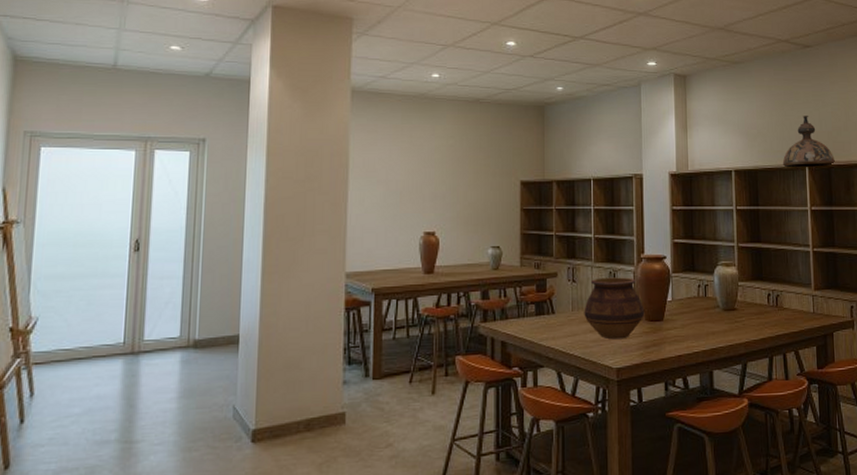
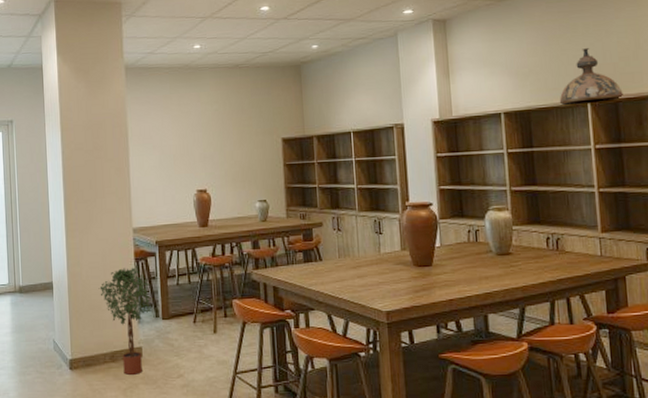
potted tree: none [298,318,366,446] -> present [99,267,155,375]
ceramic pot: present [584,277,645,340] -> none [350,224,413,284]

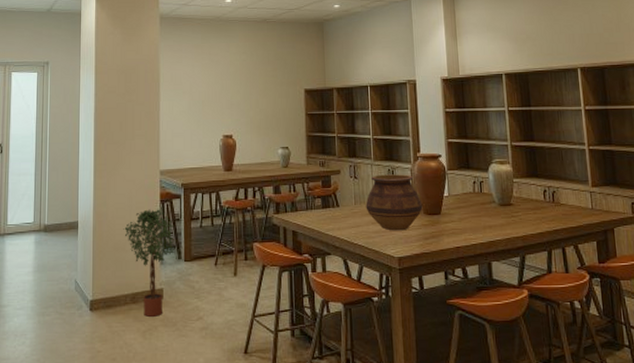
ceramic pot: none [350,224,413,284] -> present [365,174,423,231]
pottery vessel: present [559,48,623,106] -> none [553,19,608,70]

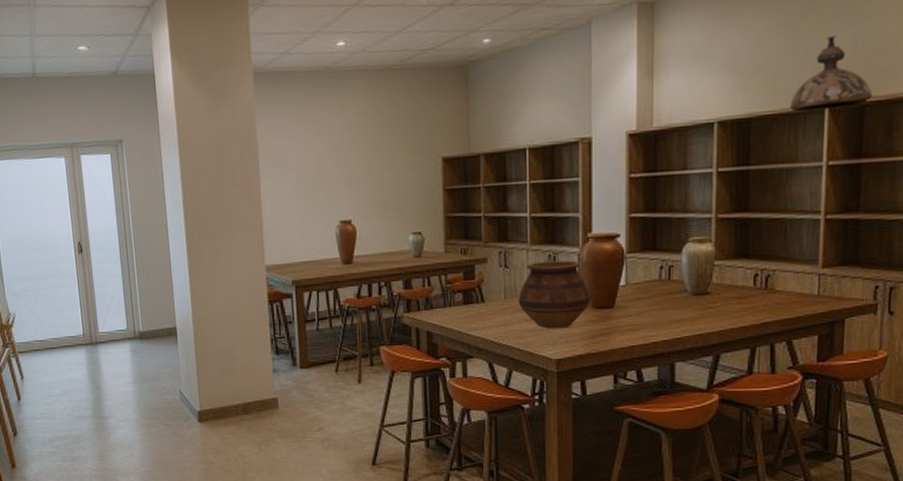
potted tree: present [124,209,178,317] -> none [229,311,292,427]
pottery vessel: none [553,19,608,70] -> present [789,36,872,112]

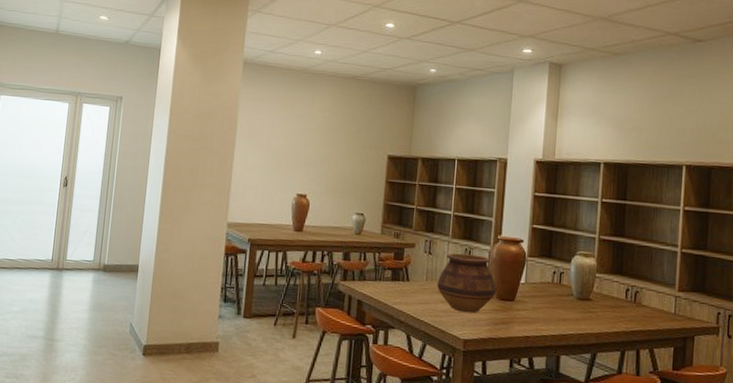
pottery vessel: present [789,36,872,112] -> none [657,113,717,167]

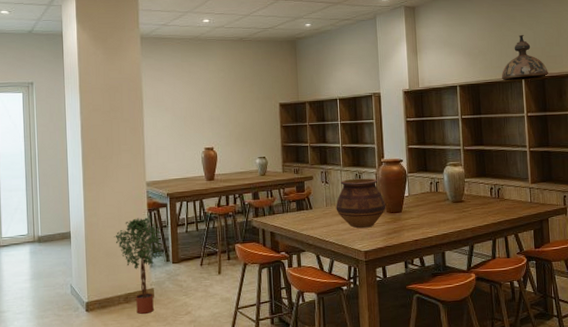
potted tree: none [184,261,239,369] -> present [115,217,166,314]
pottery vessel: none [657,113,717,167] -> present [501,35,548,81]

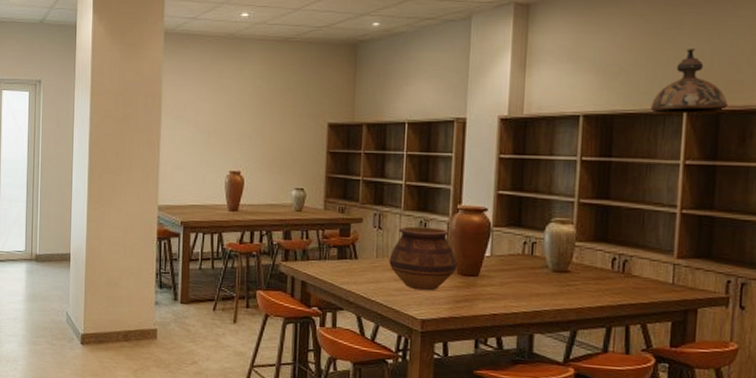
potted tree: present [115,217,166,314] -> none [118,246,175,357]

